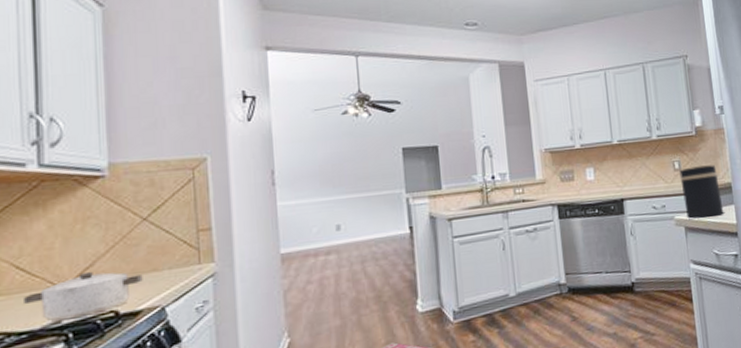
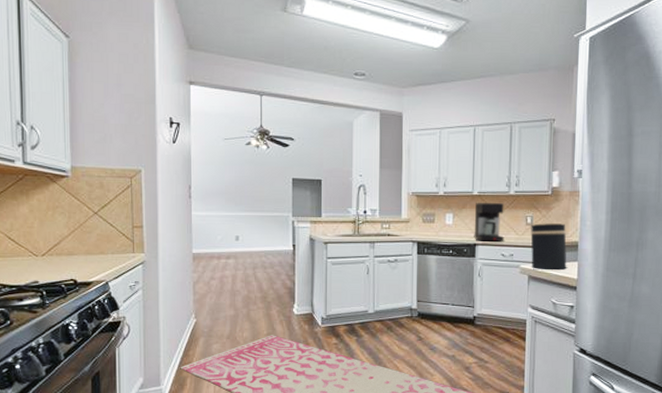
cooking pot: present [24,272,143,322] -> none [14,249,94,281]
coffee maker: none [617,150,654,195] -> present [474,203,504,242]

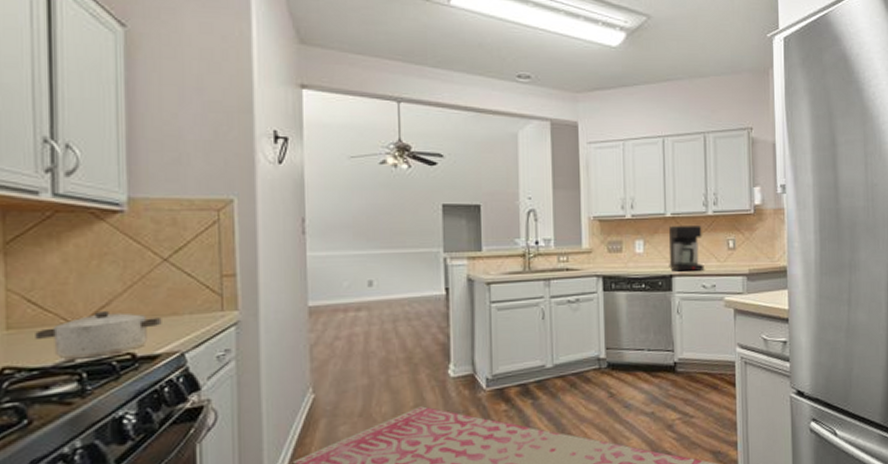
cooking pot: none [14,249,94,281] -> present [35,311,162,360]
cylinder: present [530,223,567,271] -> none [733,246,776,301]

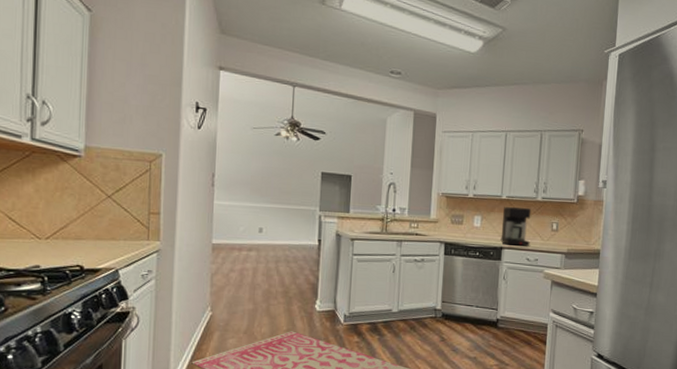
cooking pot: present [35,311,162,360] -> none [13,232,104,266]

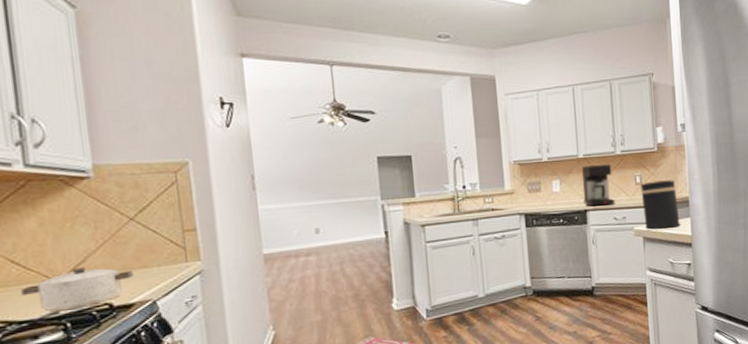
cooking pot: none [13,232,104,266] -> present [21,268,134,312]
cylinder: none [555,230,590,277] -> present [640,180,680,230]

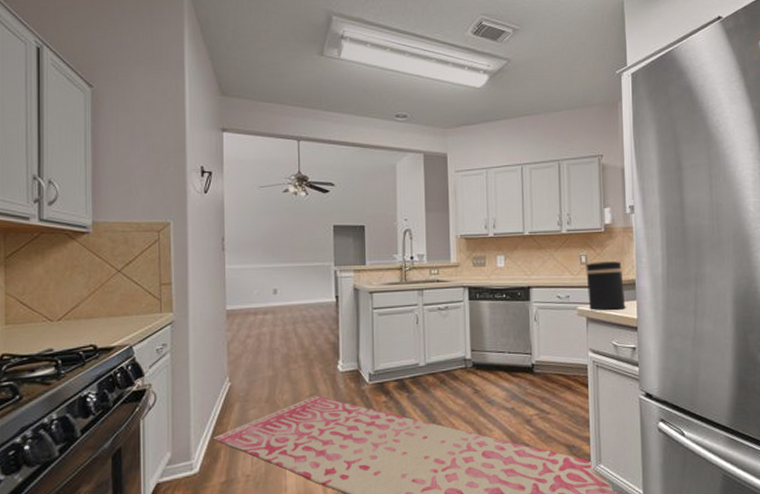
cooking pot: present [21,268,134,312] -> none [25,312,116,349]
coffee maker: present [582,164,615,207] -> none [526,243,559,283]

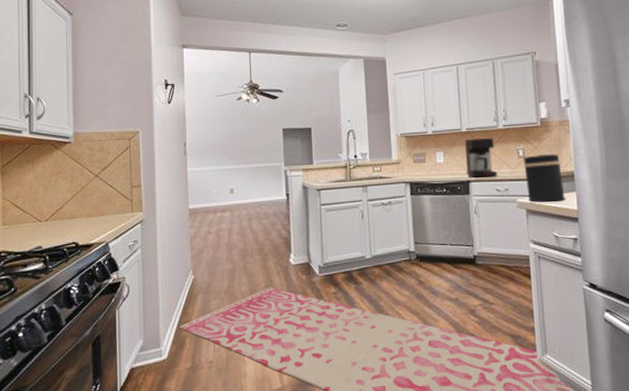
coffee maker: none [526,243,559,283] -> present [465,138,498,178]

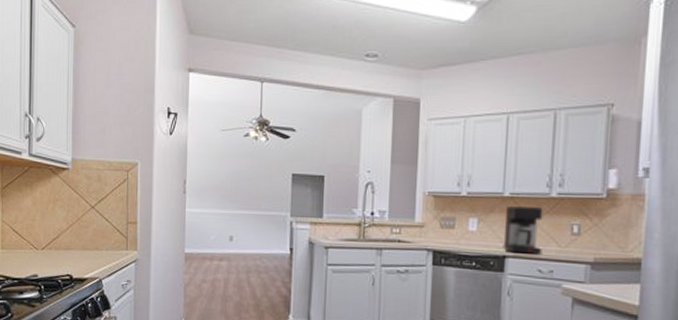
cylinder: present [523,154,565,203] -> none [577,233,626,293]

